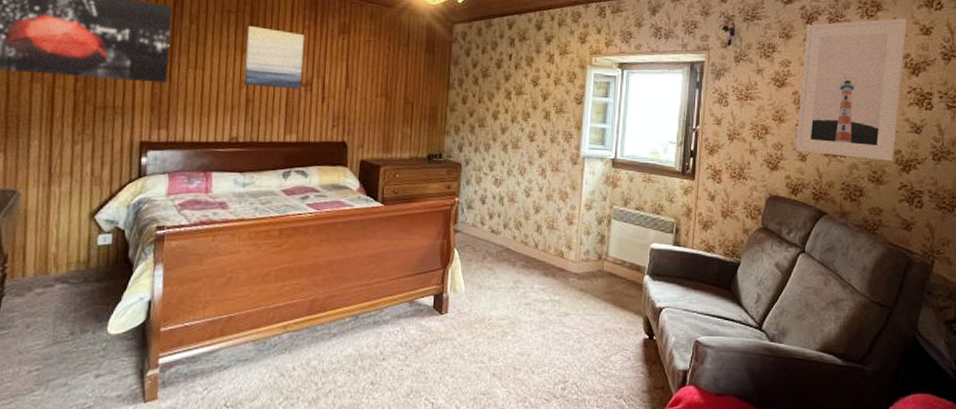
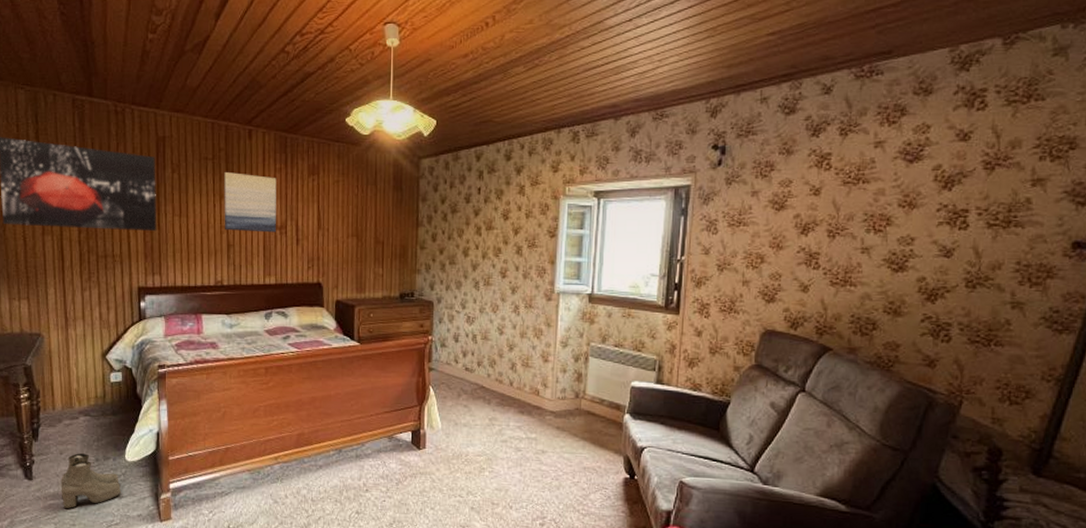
boots: none [22,326,99,392] -> present [61,453,121,509]
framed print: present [795,18,907,161] -> none [795,122,939,290]

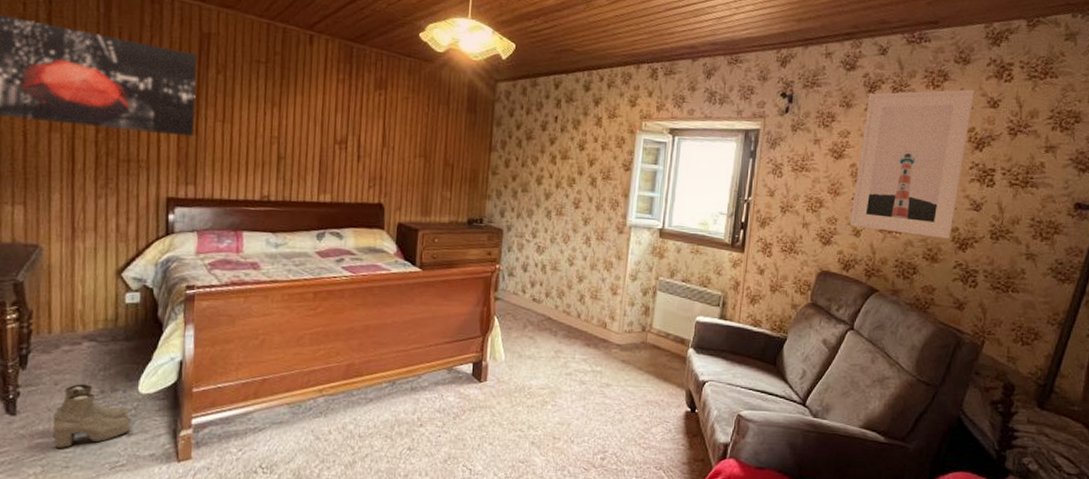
wall art: present [224,172,276,233] -> none [275,78,339,147]
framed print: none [795,122,939,290] -> present [849,89,974,239]

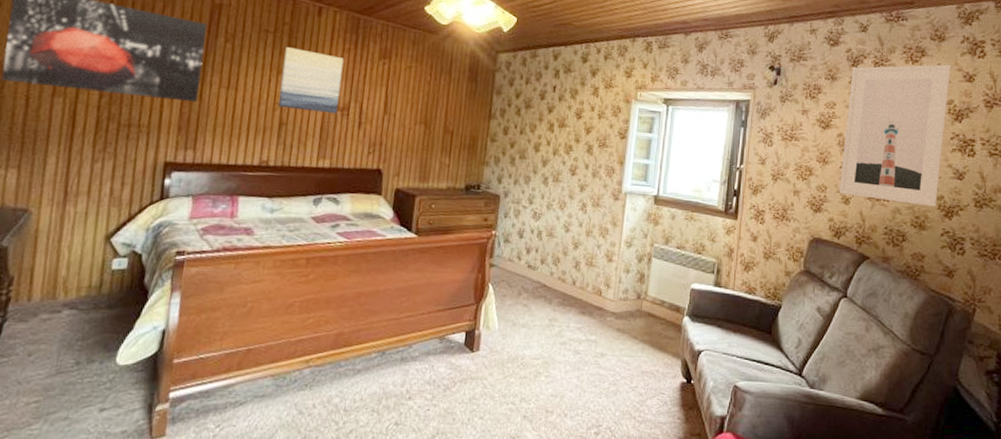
boots: present [52,384,130,449] -> none [19,355,104,426]
wall art: none [275,78,339,147] -> present [278,47,344,114]

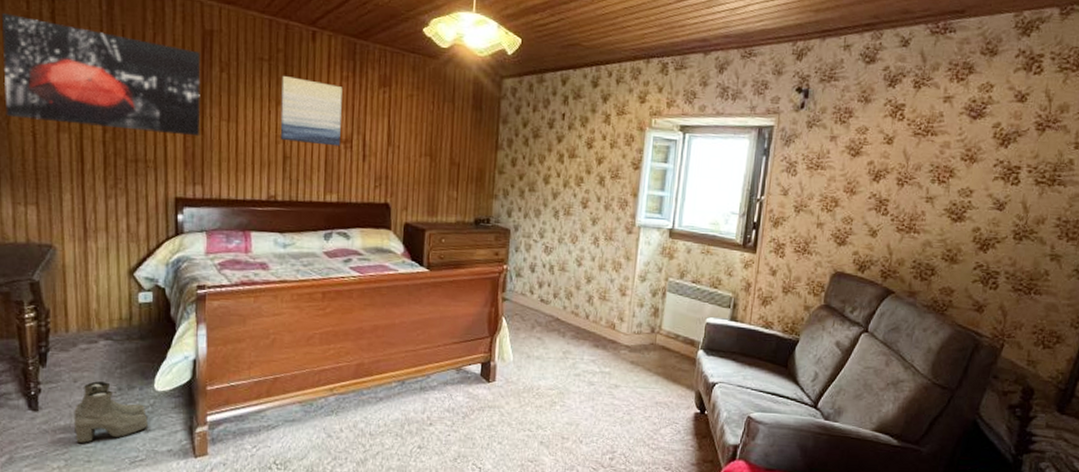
boots: none [19,355,104,426] -> present [73,381,148,444]
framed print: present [838,64,950,207] -> none [865,82,1001,239]

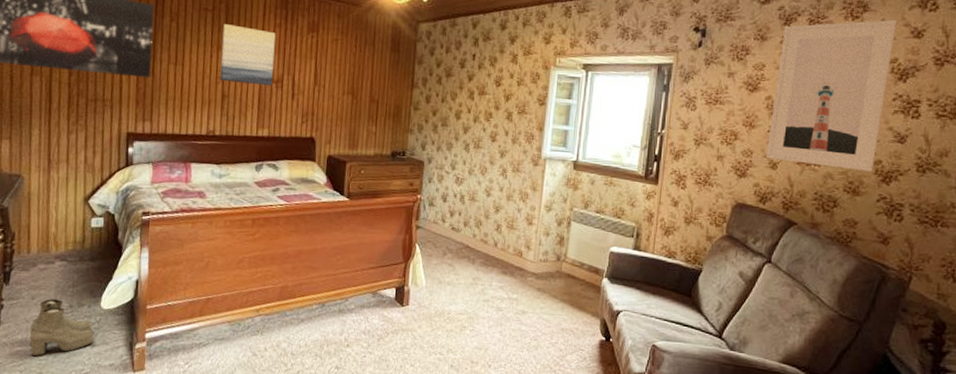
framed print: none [865,82,1001,239] -> present [765,19,896,172]

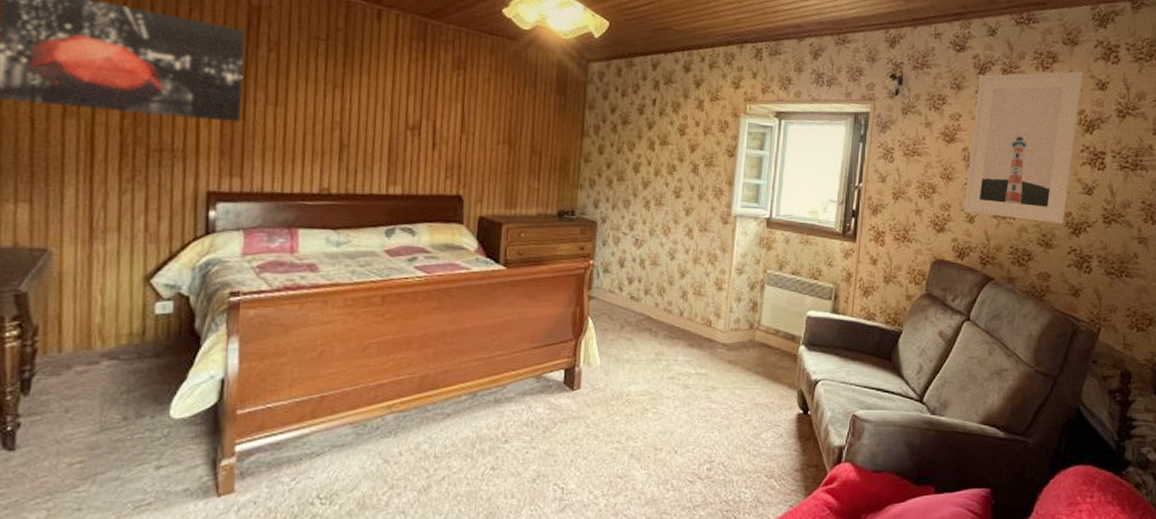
boots: present [29,299,94,357] -> none [61,410,159,488]
wall art: present [220,24,276,86] -> none [336,57,411,134]

